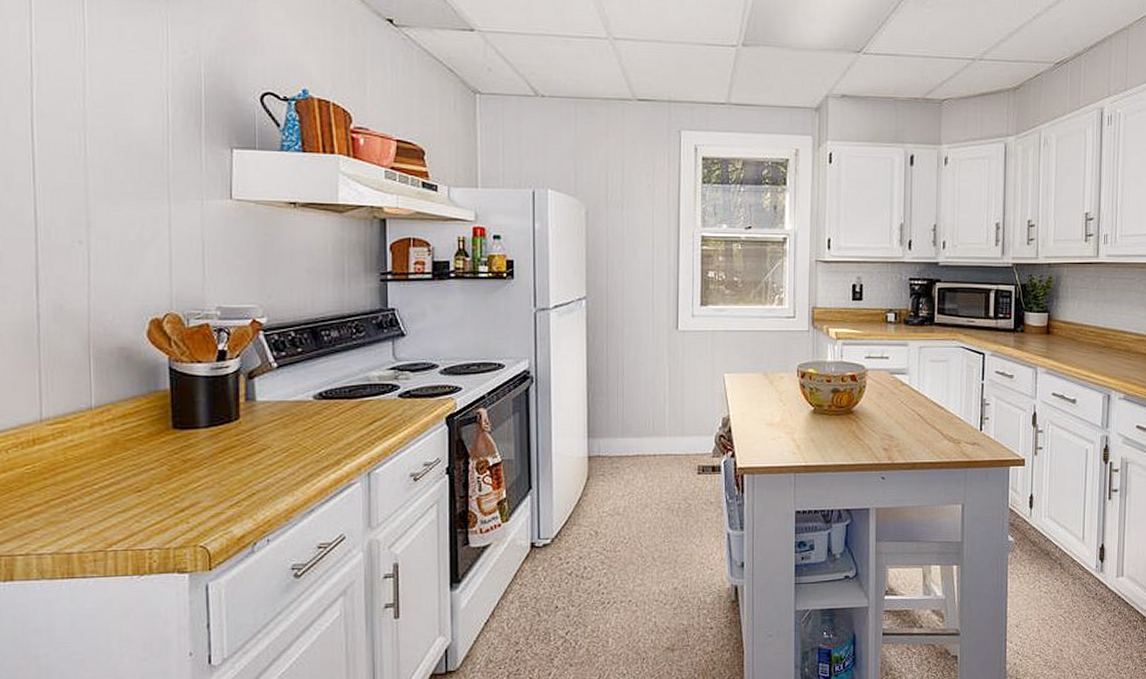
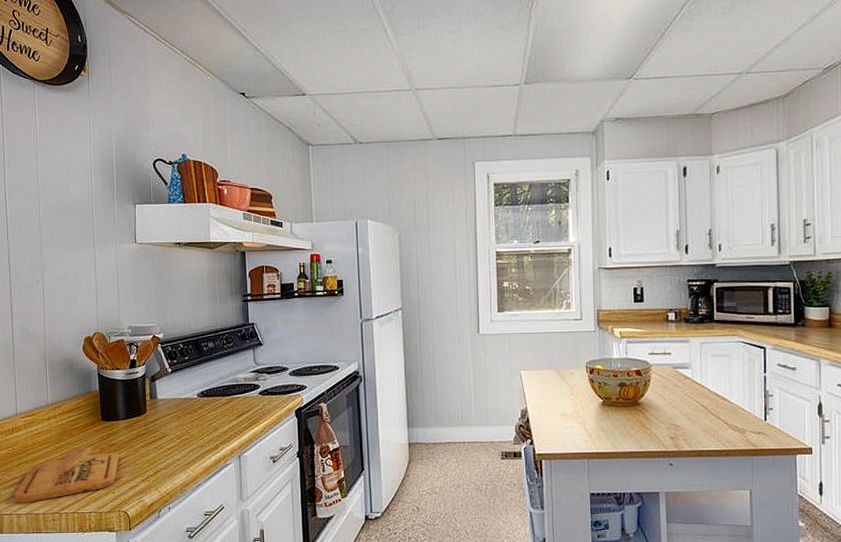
cutting board: none [35,463,197,540] -> present [15,447,119,503]

